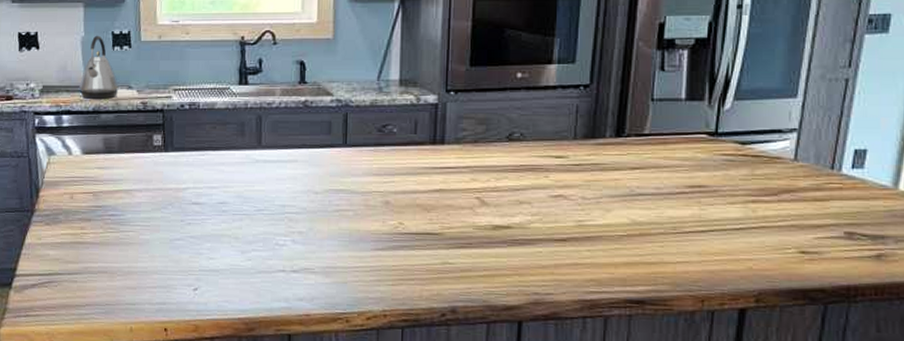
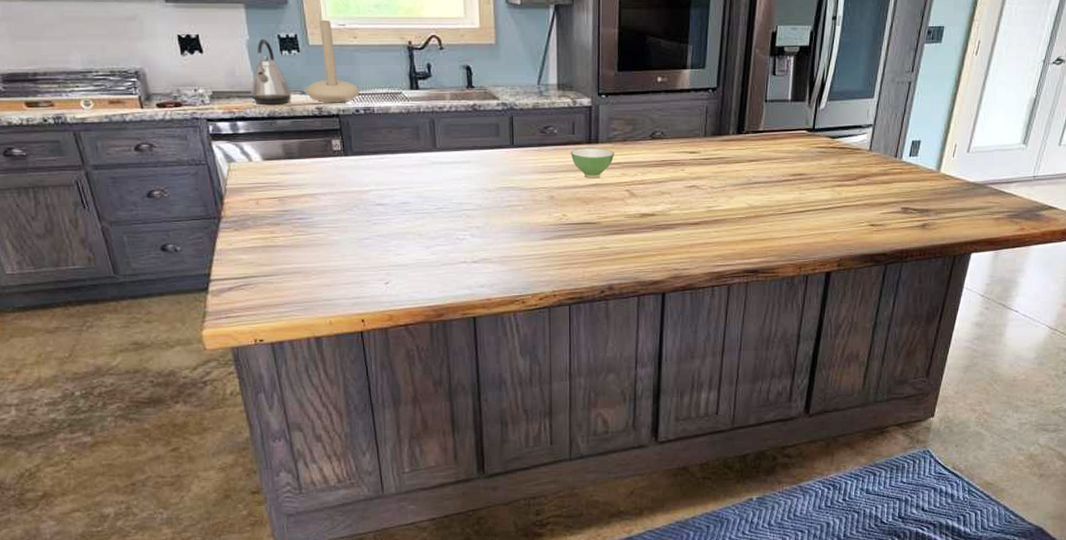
paper towel holder: none [132,17,187,98] -> present [305,21,360,103]
bowl: none [411,149,464,183] -> present [570,148,615,179]

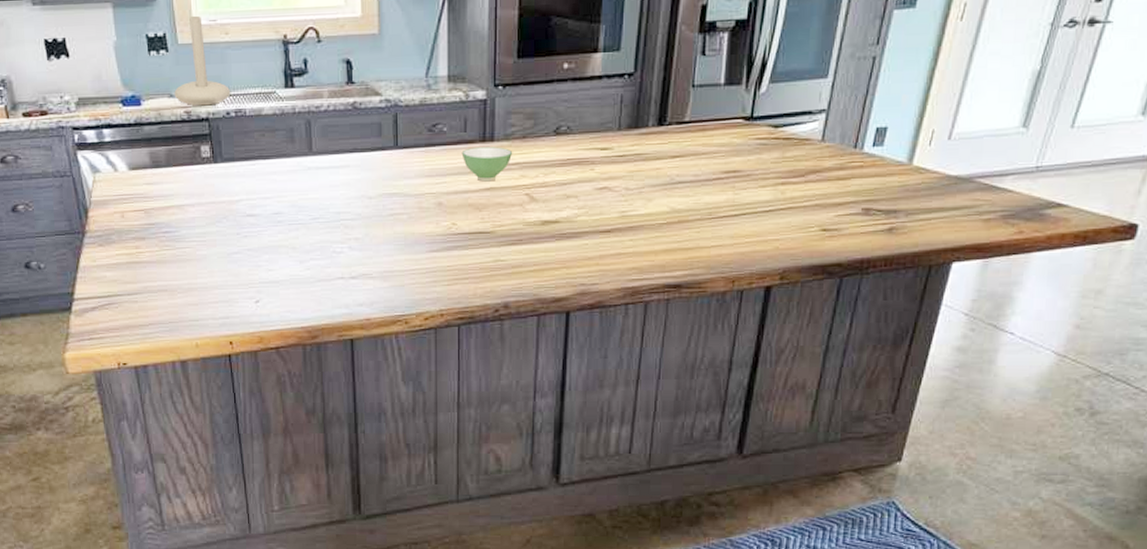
kettle: present [251,38,292,106] -> none [117,39,160,111]

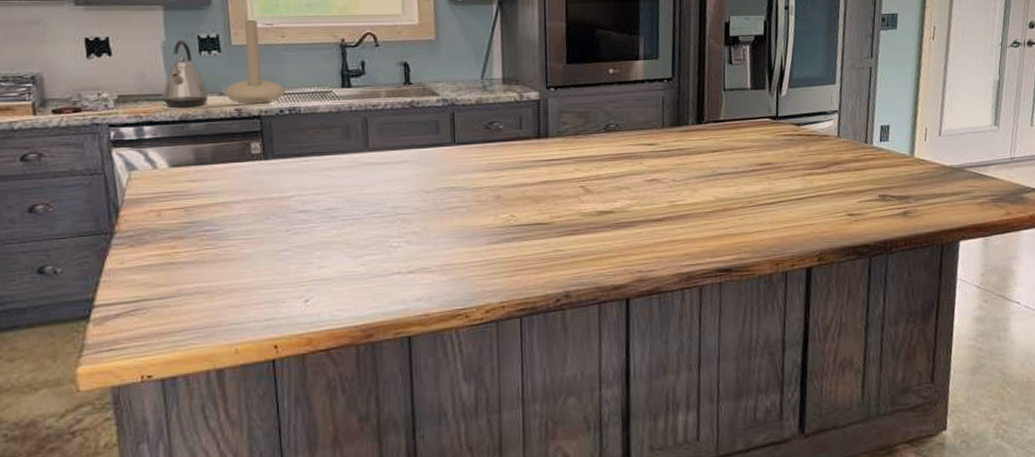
kettle: none [117,39,160,111] -> present [162,39,209,109]
bowl: present [461,147,513,182] -> none [517,143,567,175]

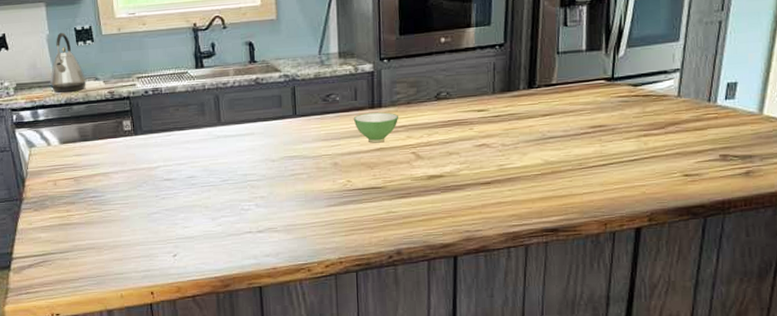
paper towel holder: present [224,20,285,104] -> none [99,11,149,87]
bowl: none [517,143,567,175] -> present [353,112,399,143]

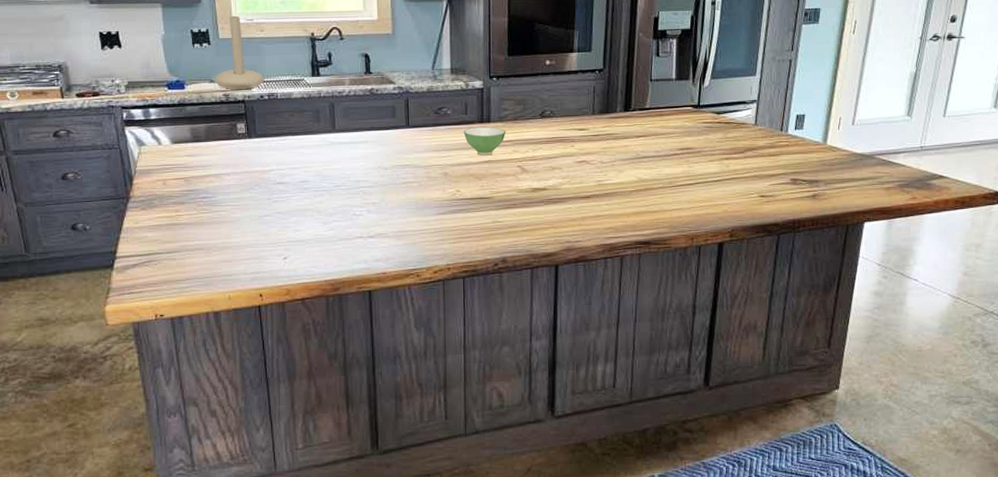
kettle: present [50,32,87,94] -> none [164,33,202,94]
paper towel holder: none [99,11,149,87] -> present [214,16,265,90]

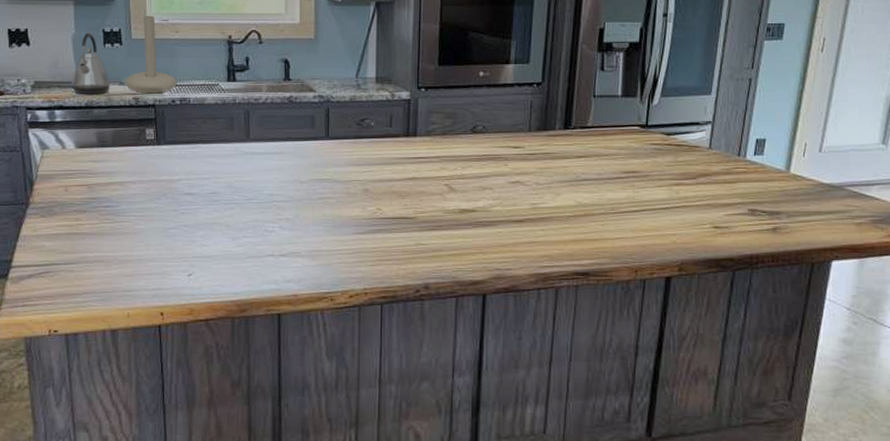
kettle: none [164,33,202,94] -> present [71,32,111,96]
bowl: present [463,127,507,156] -> none [387,141,434,172]

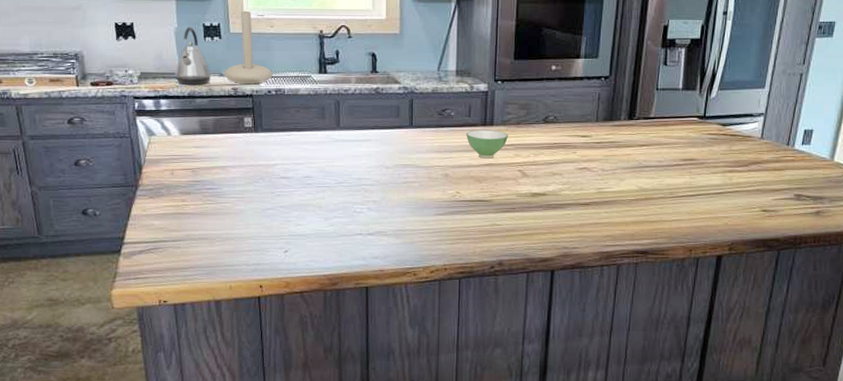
bowl: none [387,141,434,172] -> present [466,130,509,159]

